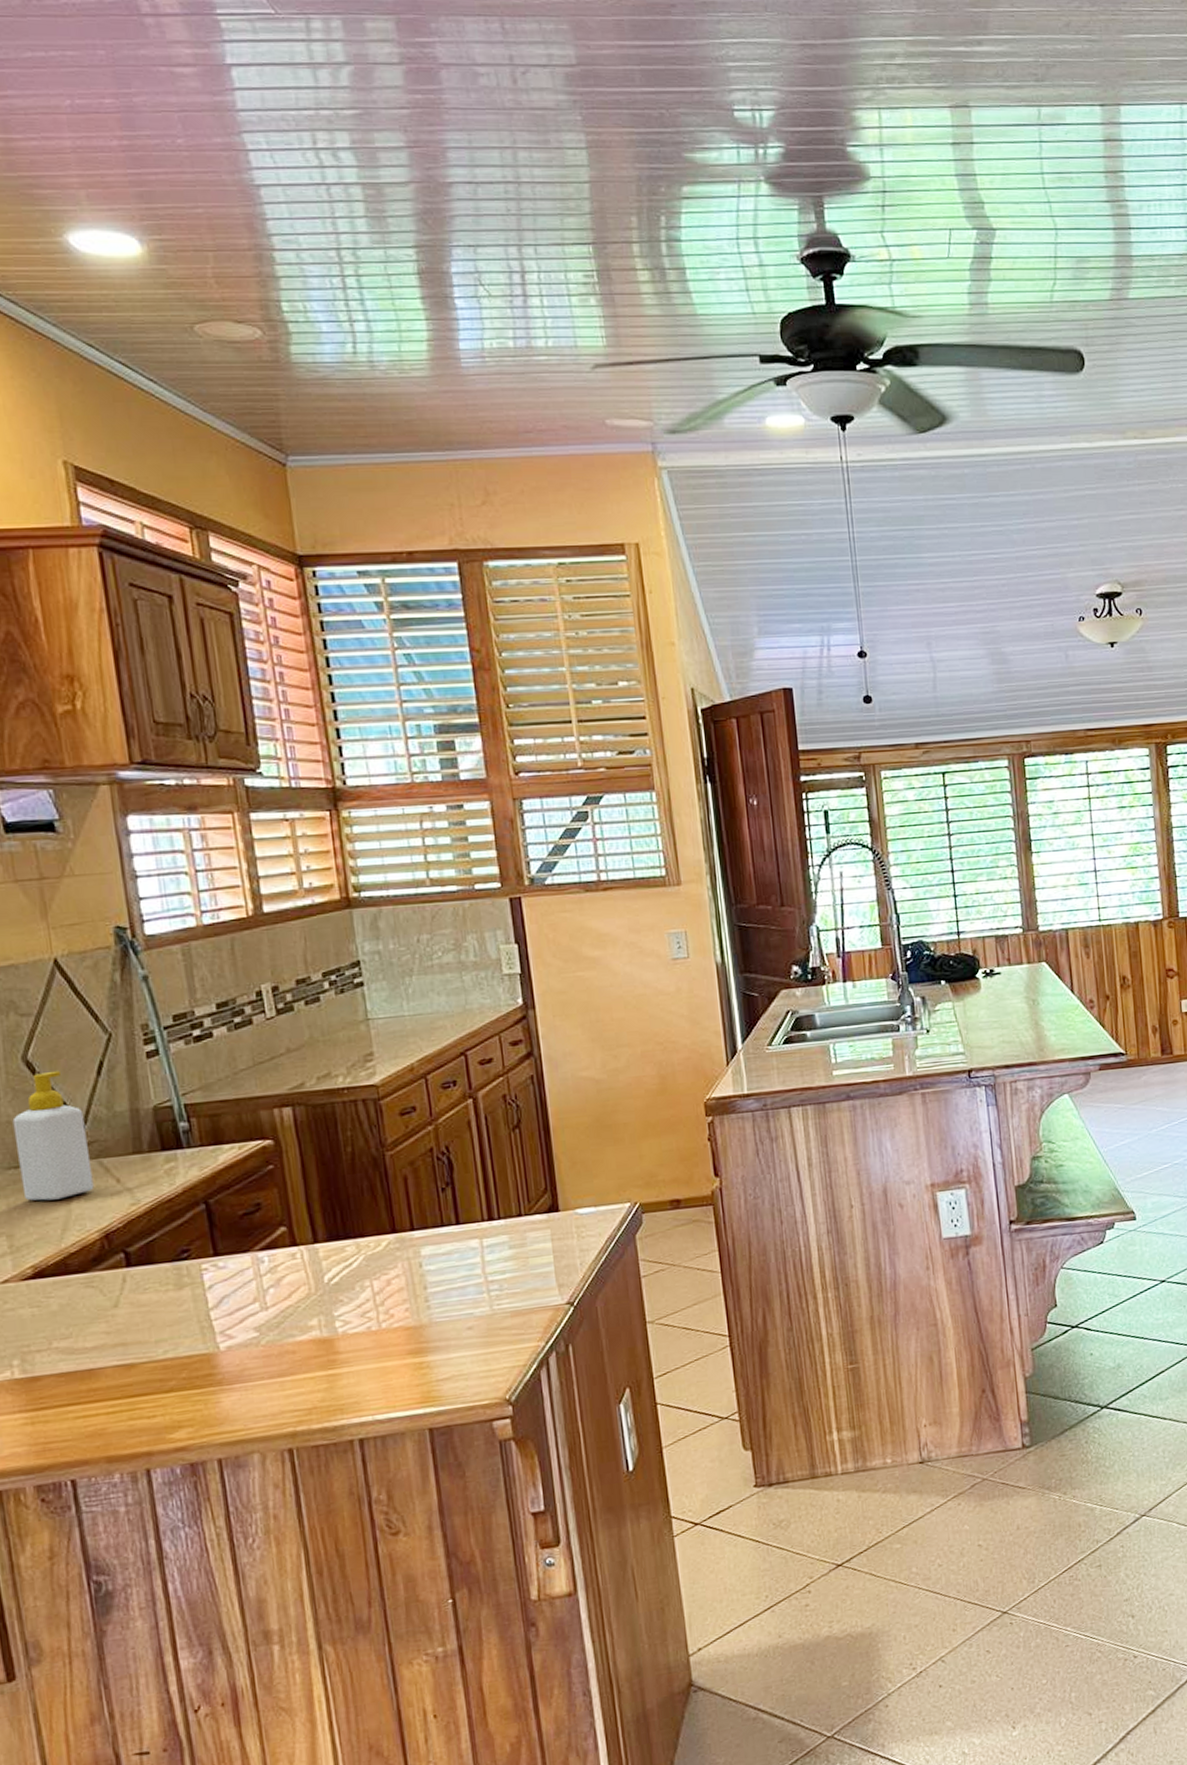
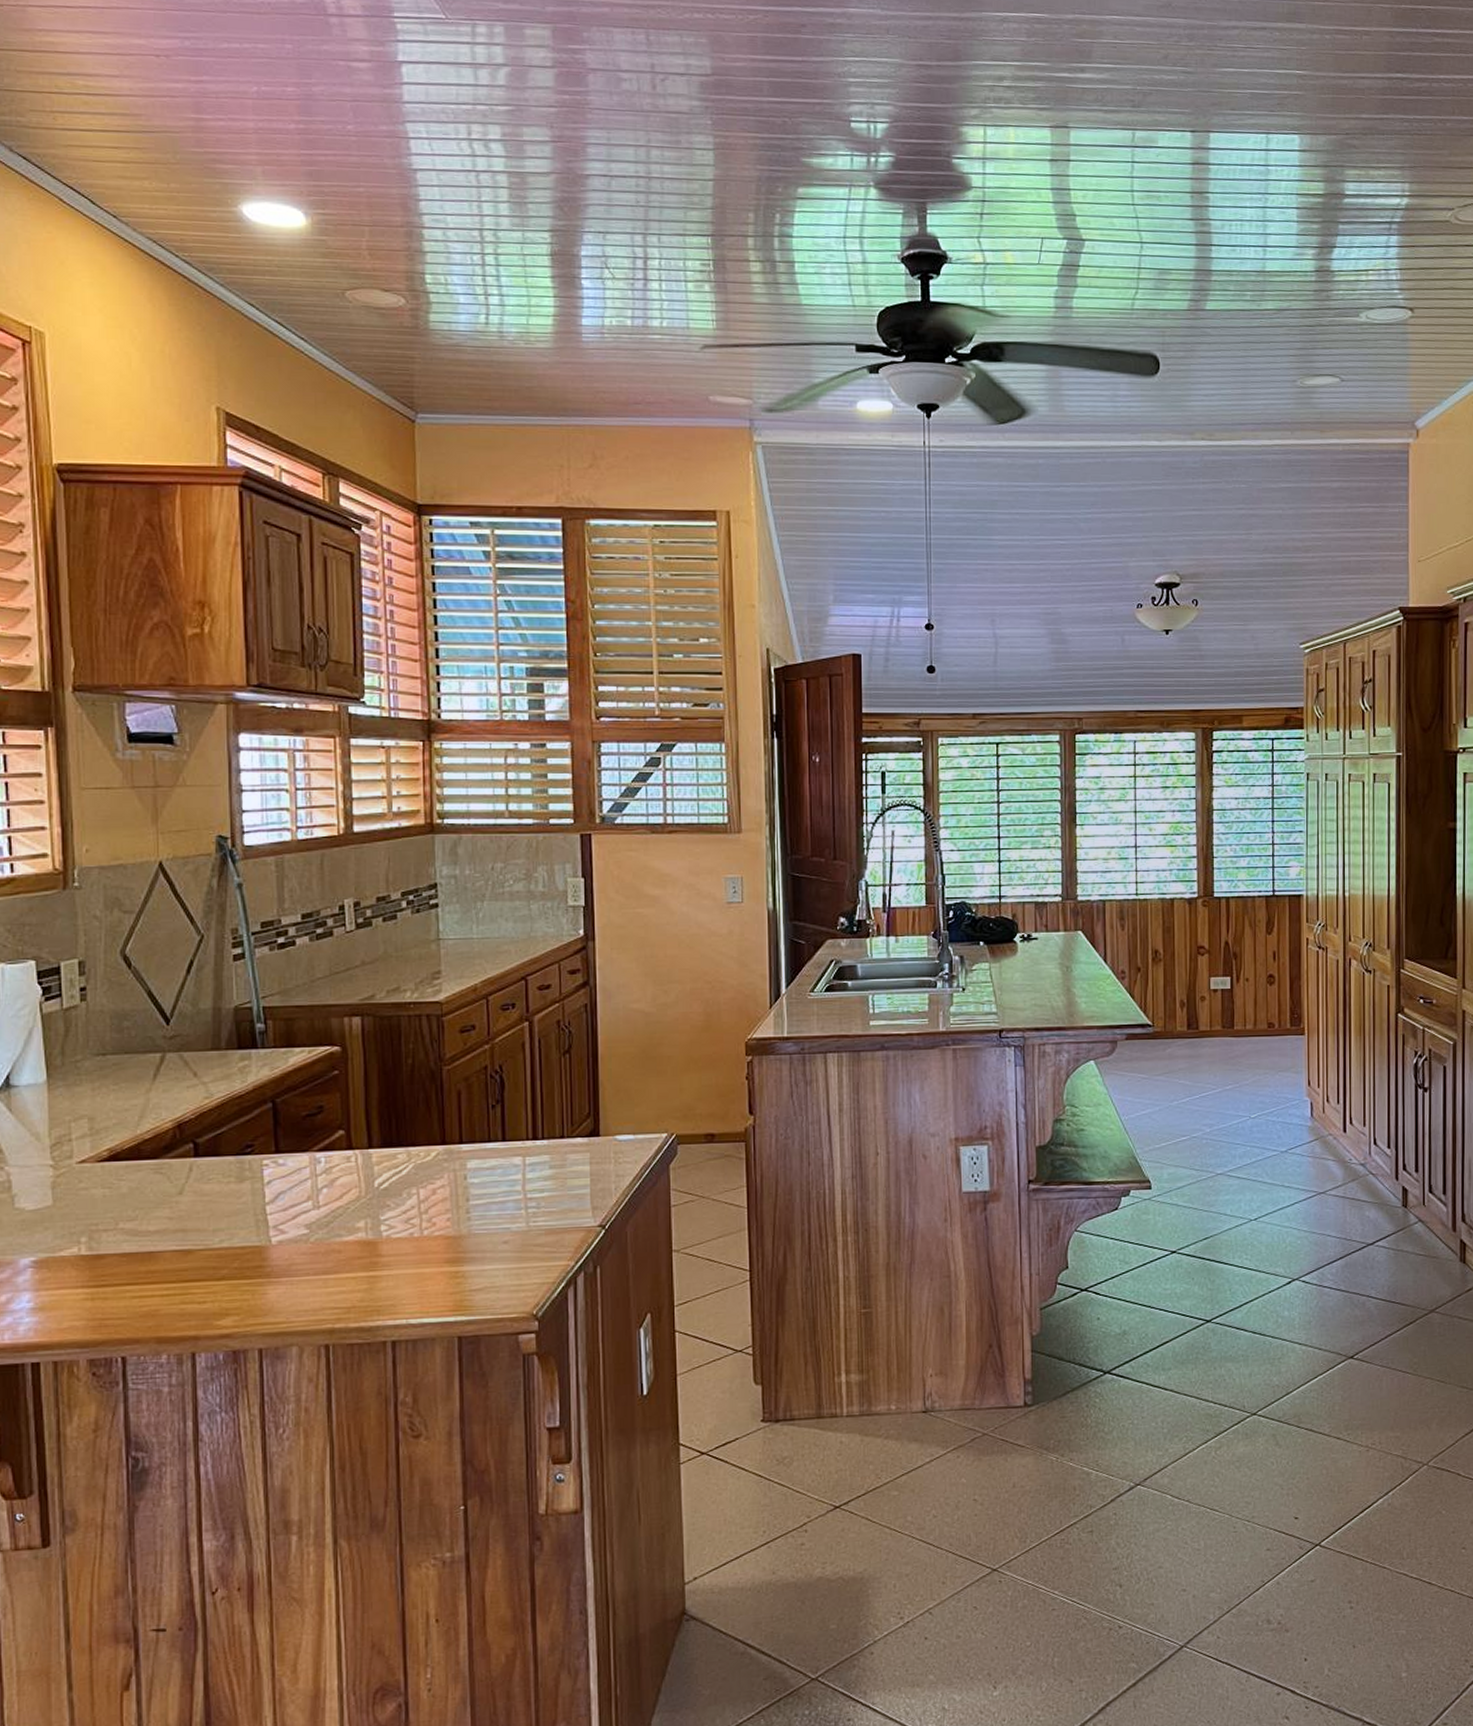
soap bottle: present [12,1070,94,1201] -> none [105,966,173,1088]

